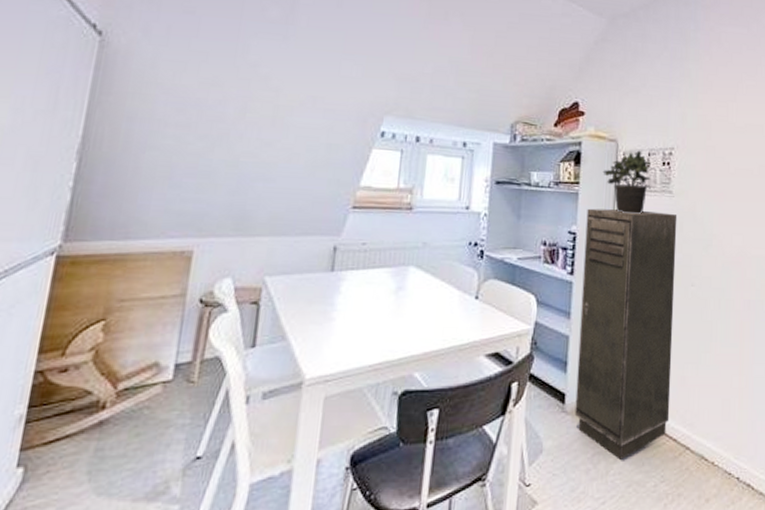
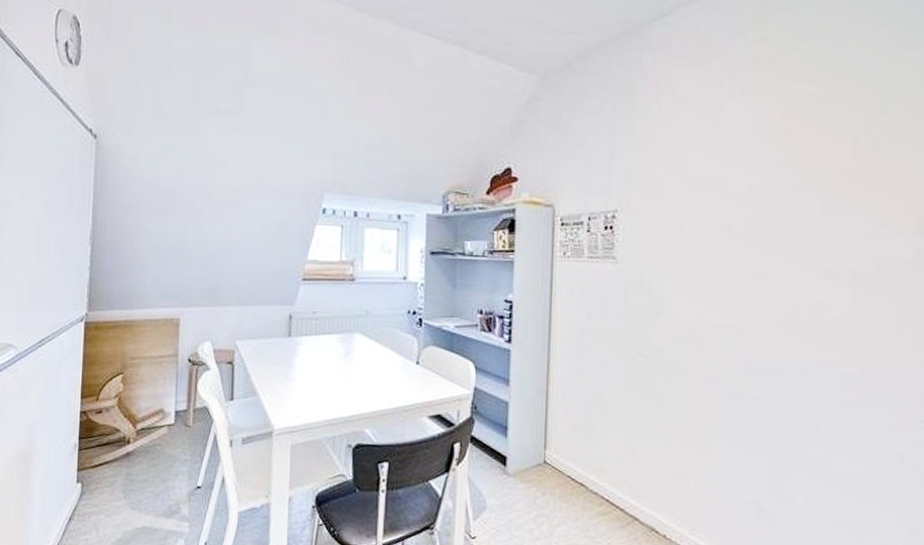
storage cabinet: present [574,208,678,460] -> none [516,276,622,524]
potted plant: present [602,150,651,214] -> none [538,215,592,281]

